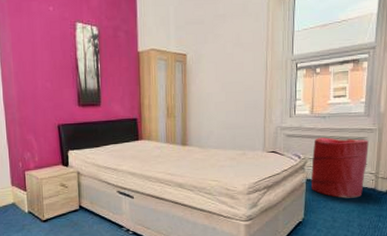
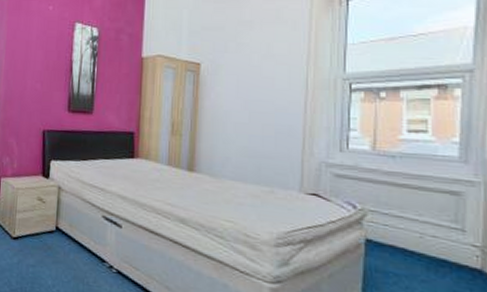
laundry hamper: present [311,137,369,198] -> none [373,183,468,279]

